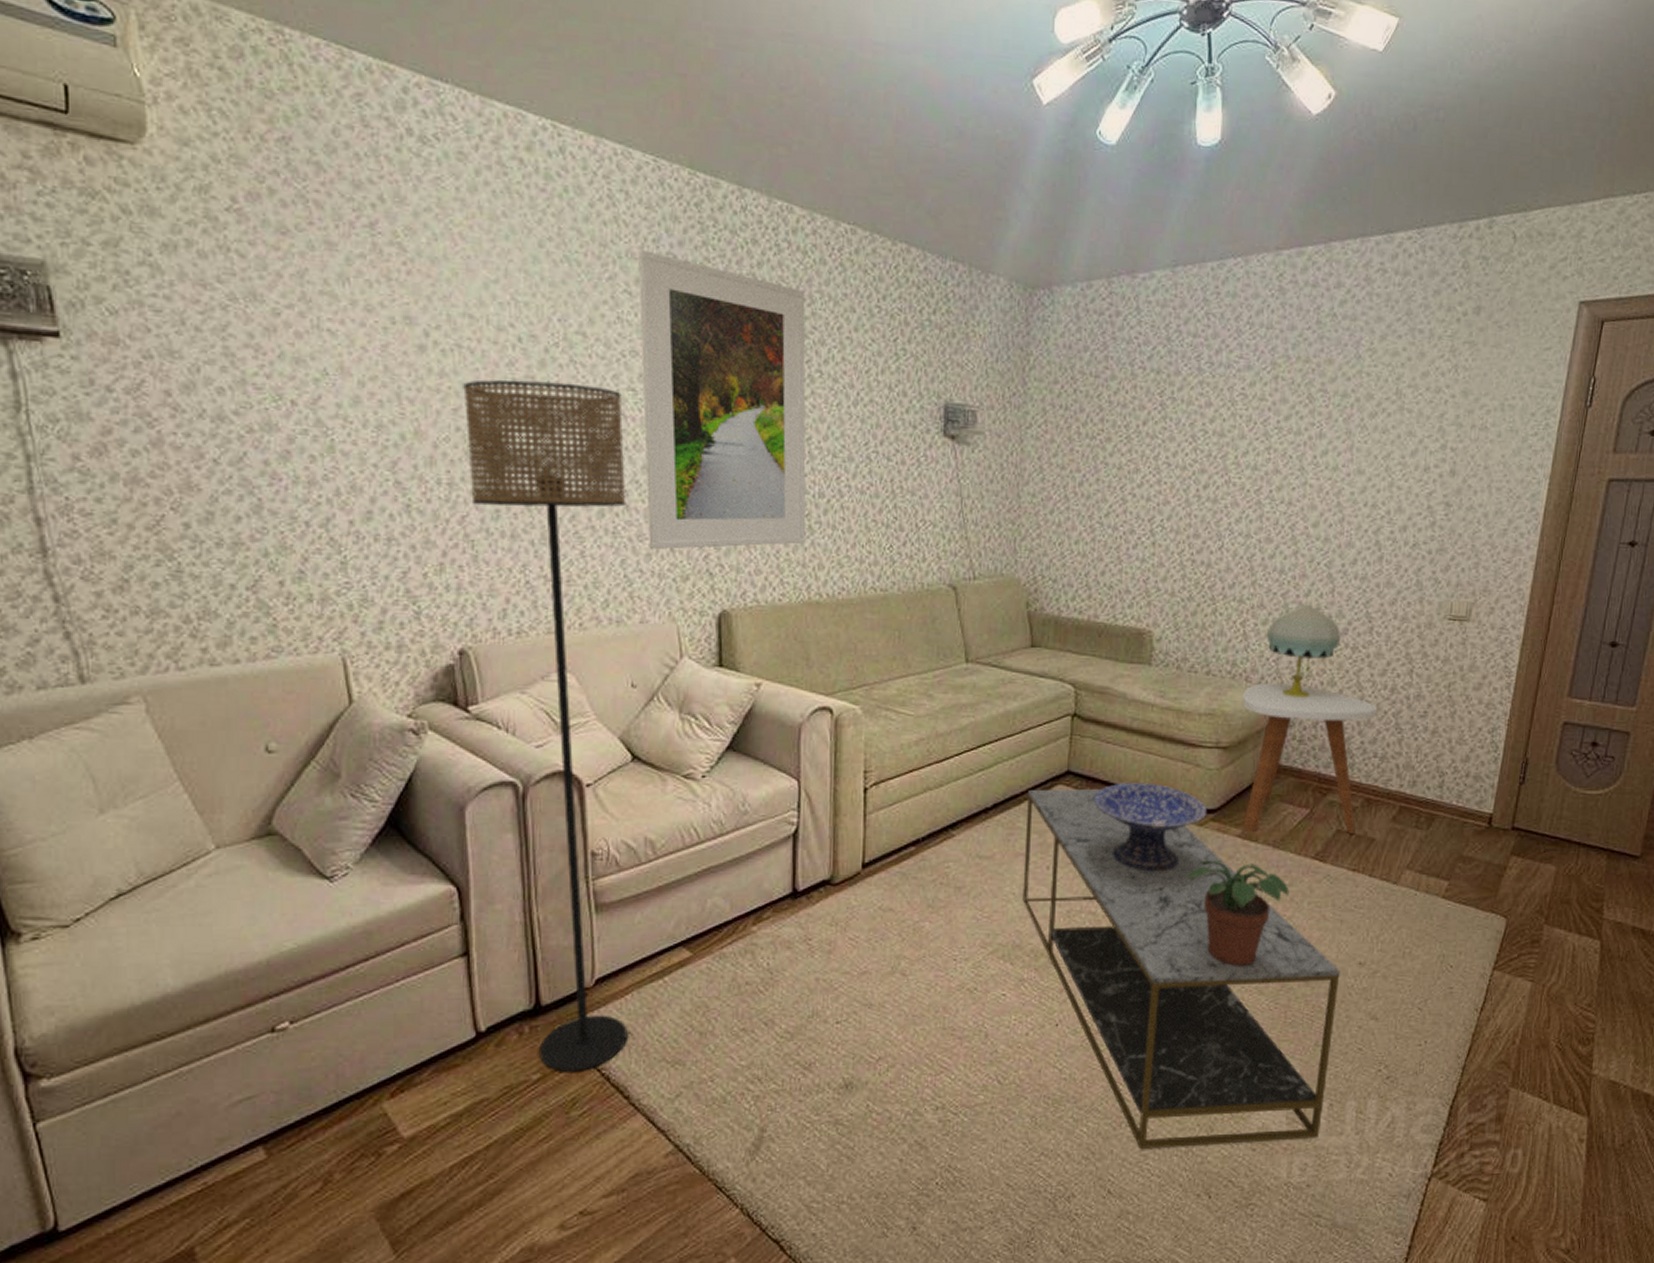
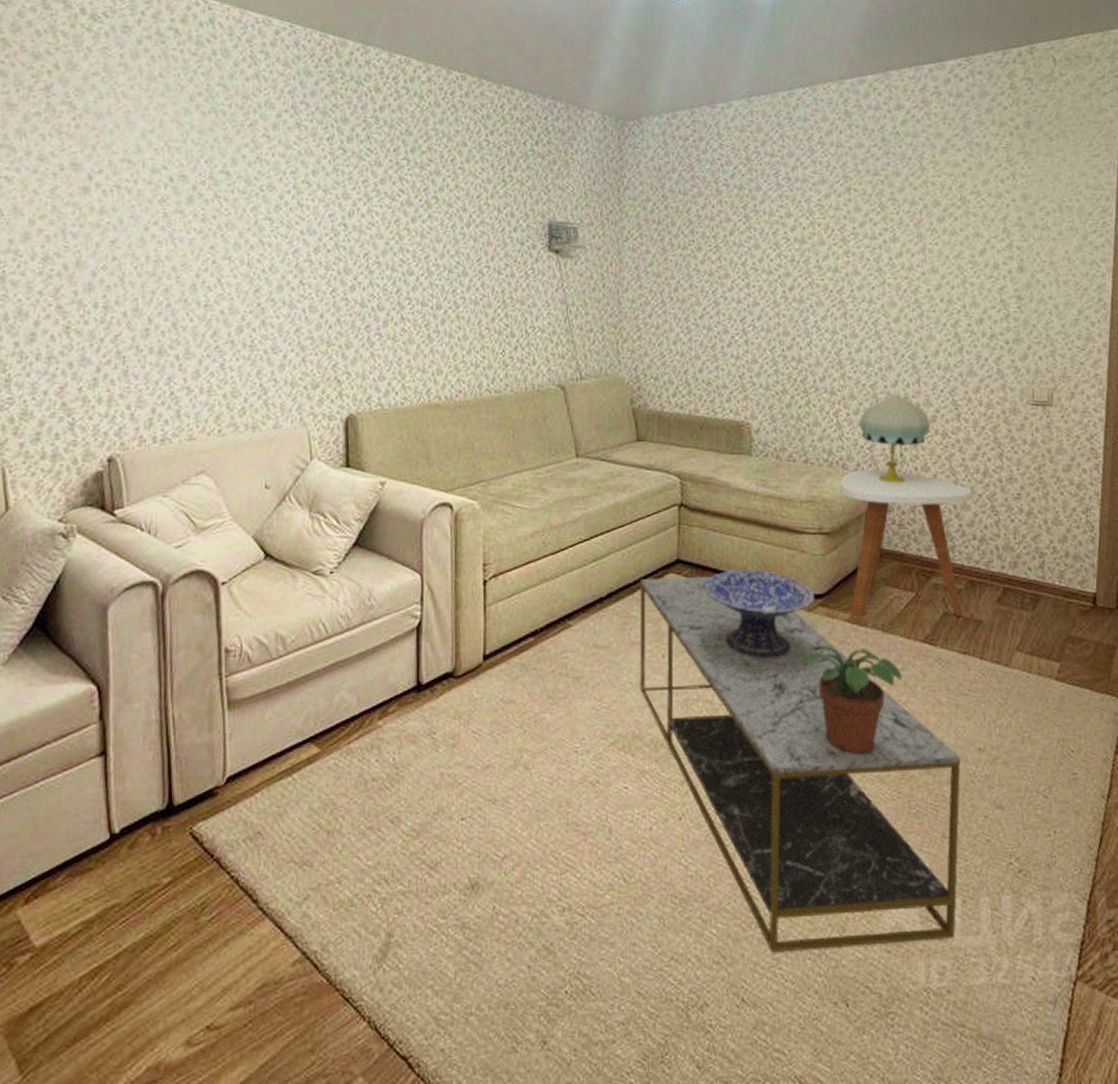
floor lamp: present [463,379,628,1072] -> none [120,214,263,875]
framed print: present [638,250,806,550] -> none [276,100,425,361]

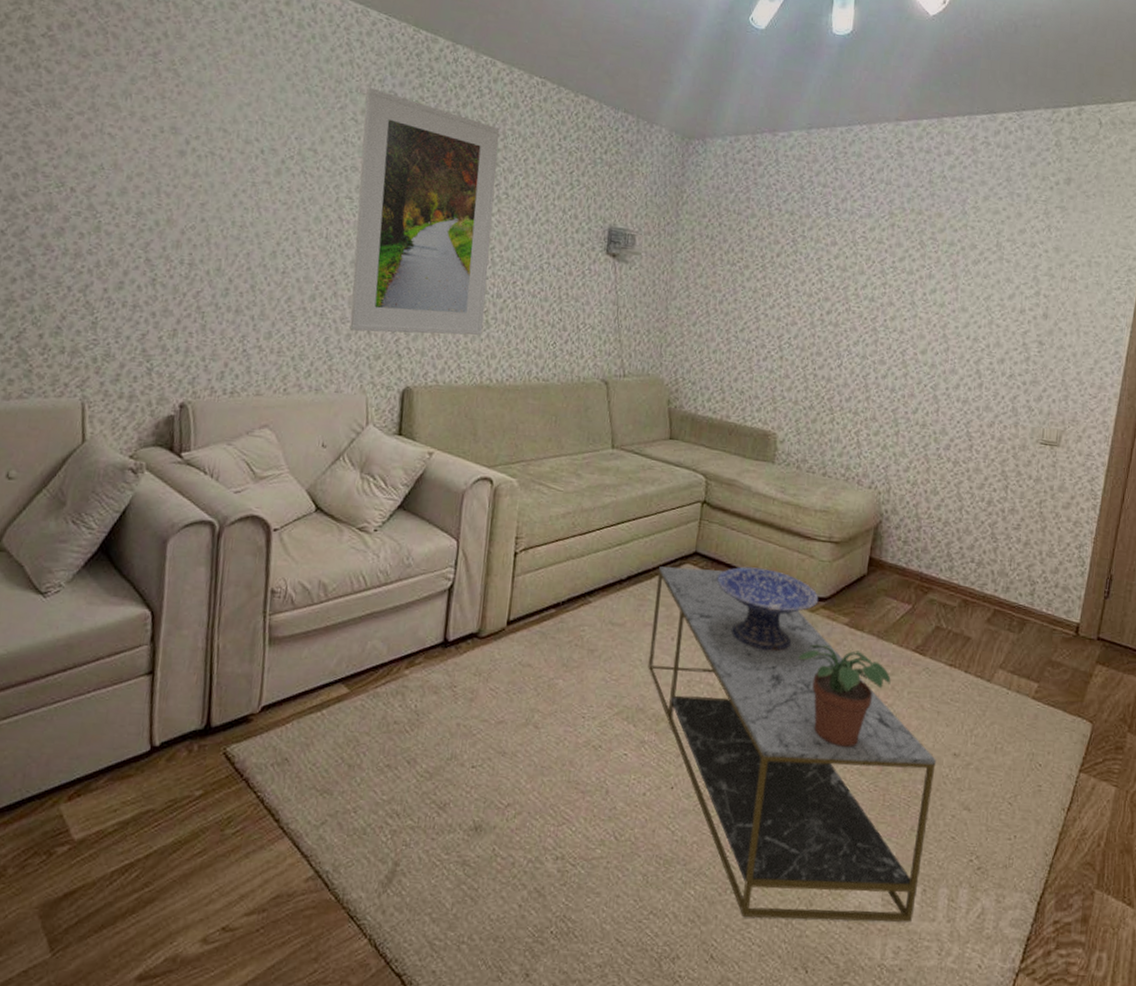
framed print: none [276,100,425,361] -> present [349,87,500,336]
side table: present [840,469,973,617] -> none [851,486,976,632]
table lamp: present [860,394,931,483] -> none [878,420,944,504]

